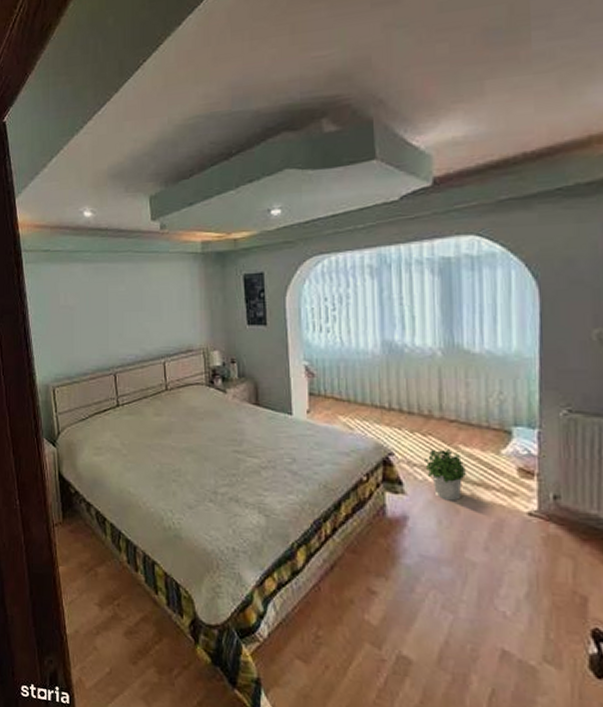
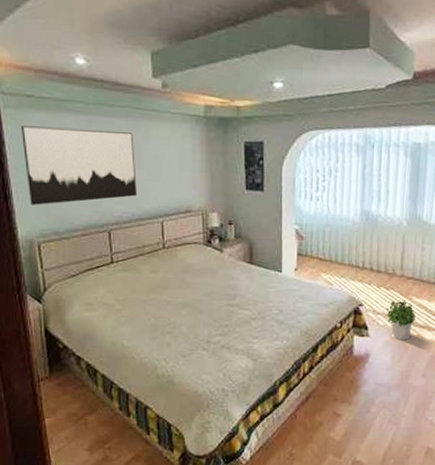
wall art: none [39,276,140,351] -> present [20,126,138,205]

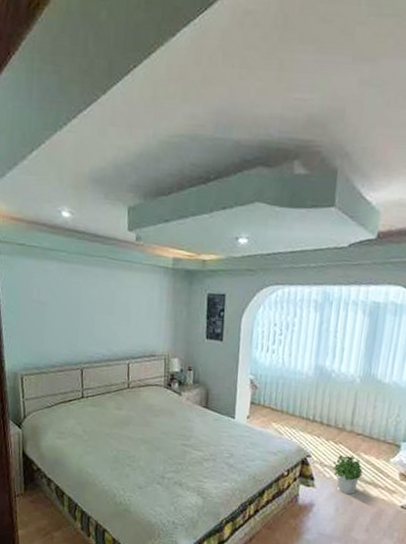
wall art: present [20,126,138,205] -> none [12,271,108,342]

